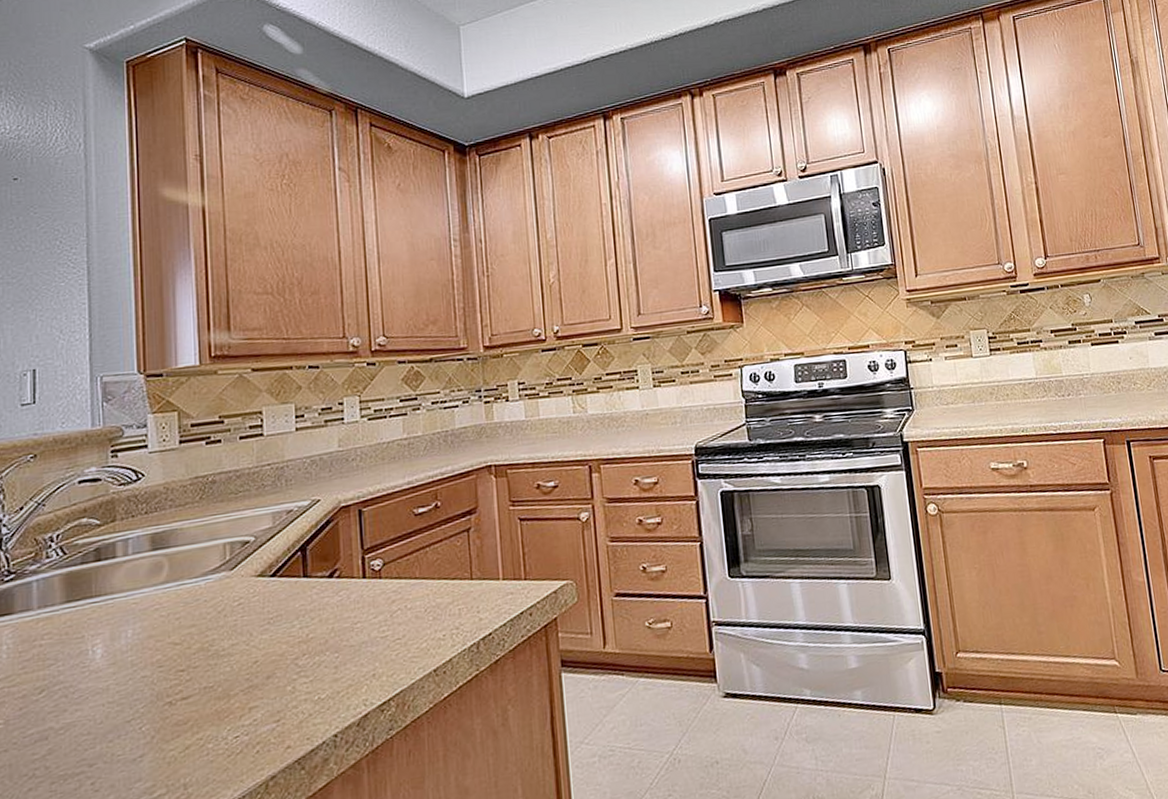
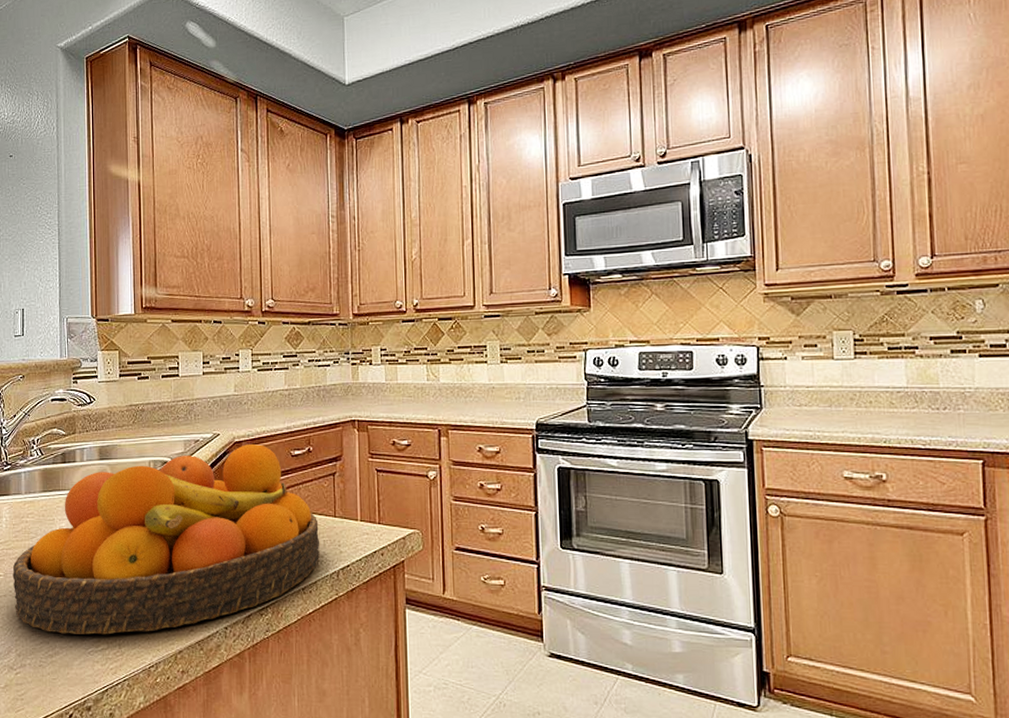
fruit bowl: none [18,506,455,788] -> present [12,444,320,635]

